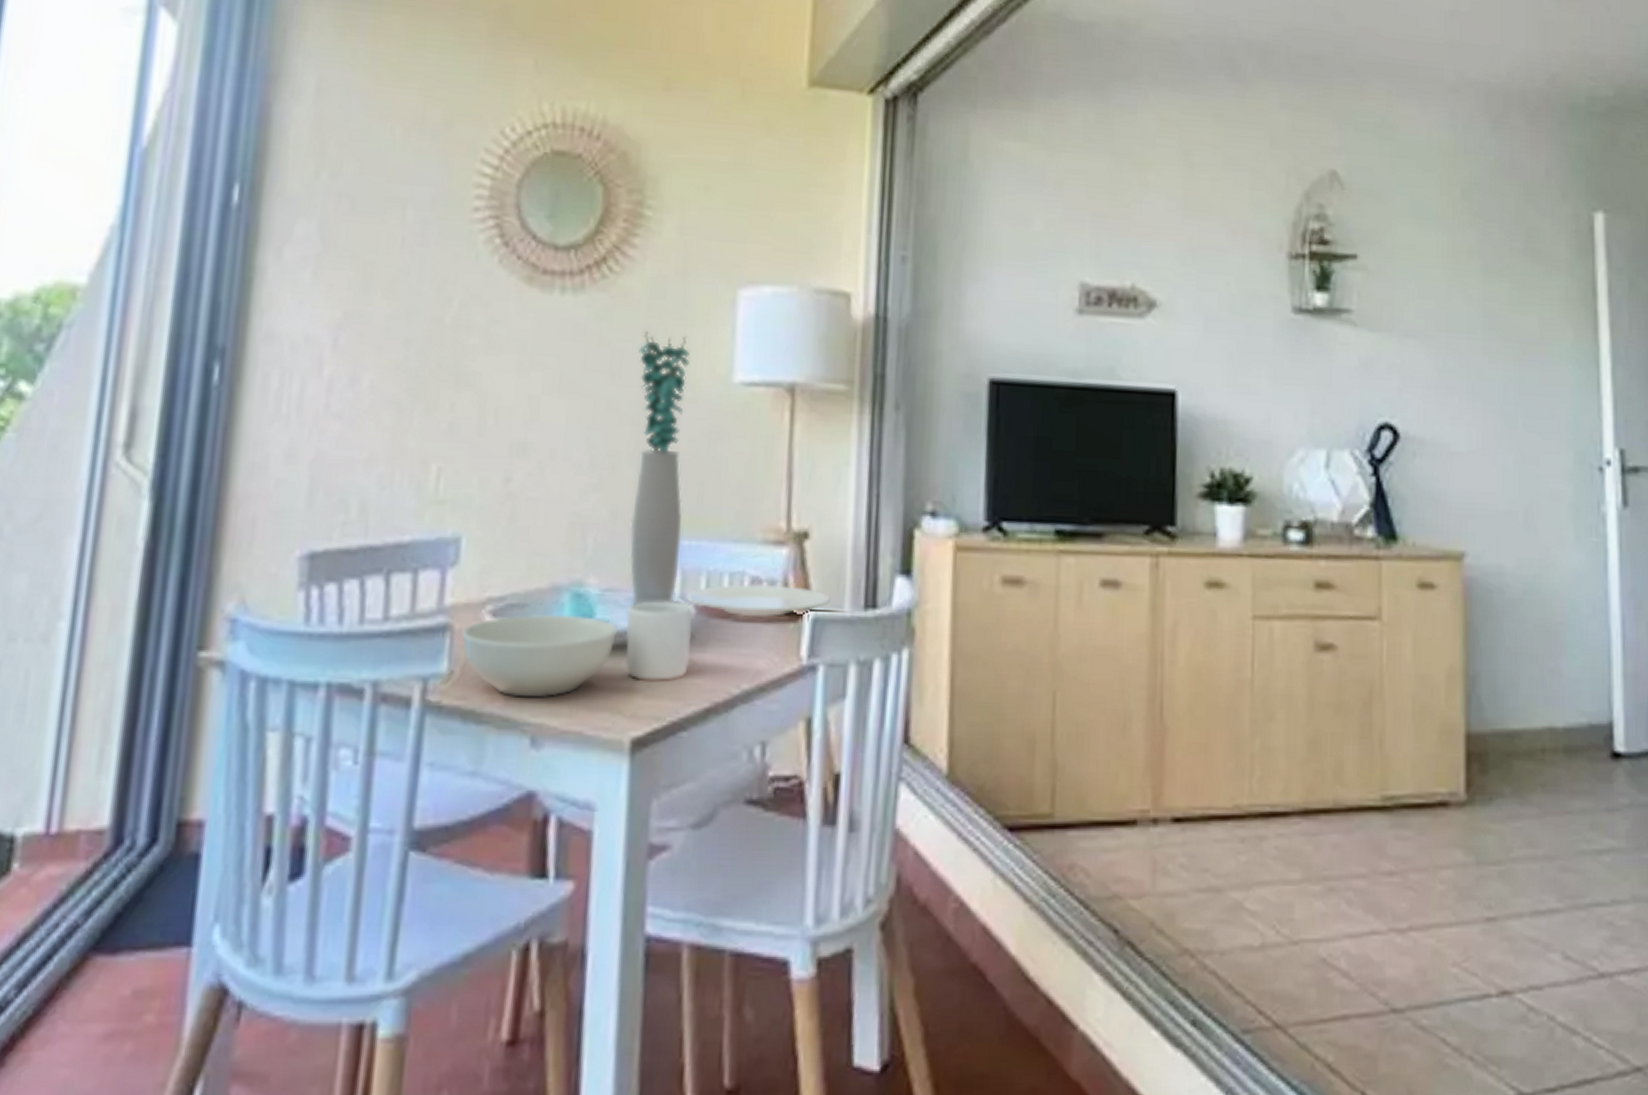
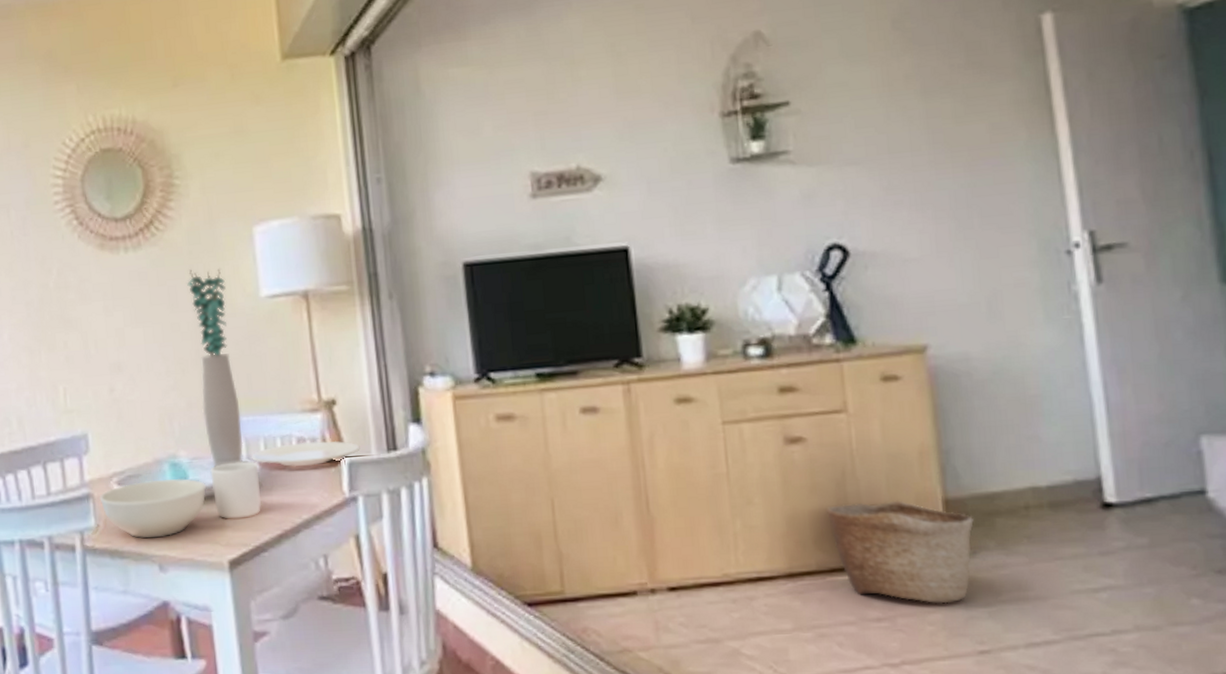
basket: none [1349,729,1494,858] -> present [825,500,975,604]

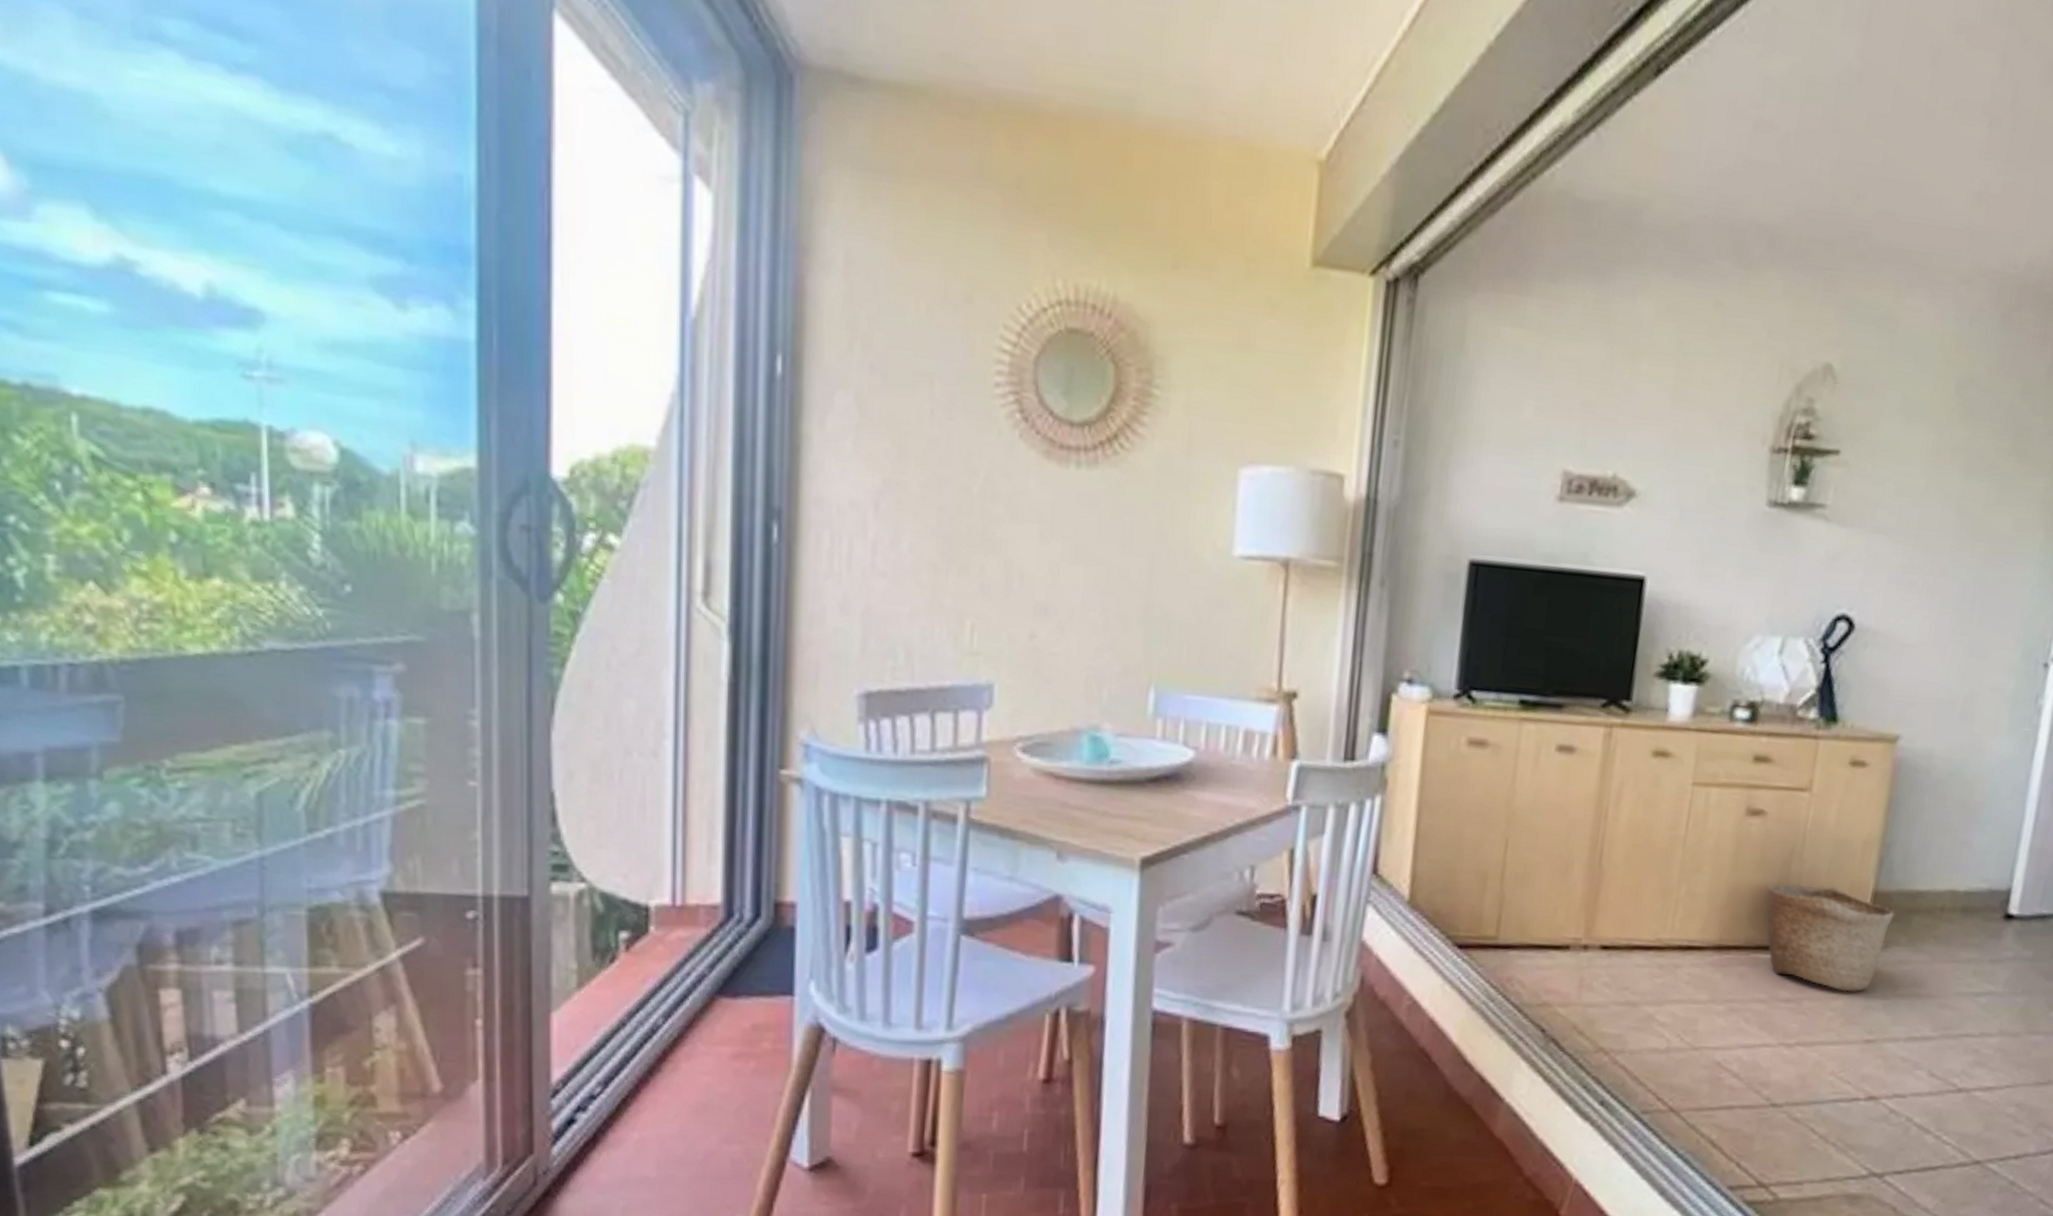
bowl: present [99,479,207,538] -> none [996,752,1130,821]
vase: present [187,269,244,467] -> none [1139,505,1194,749]
mug: present [210,461,262,519] -> none [1135,745,1195,812]
plate: present [251,440,360,467] -> none [1189,734,1315,764]

